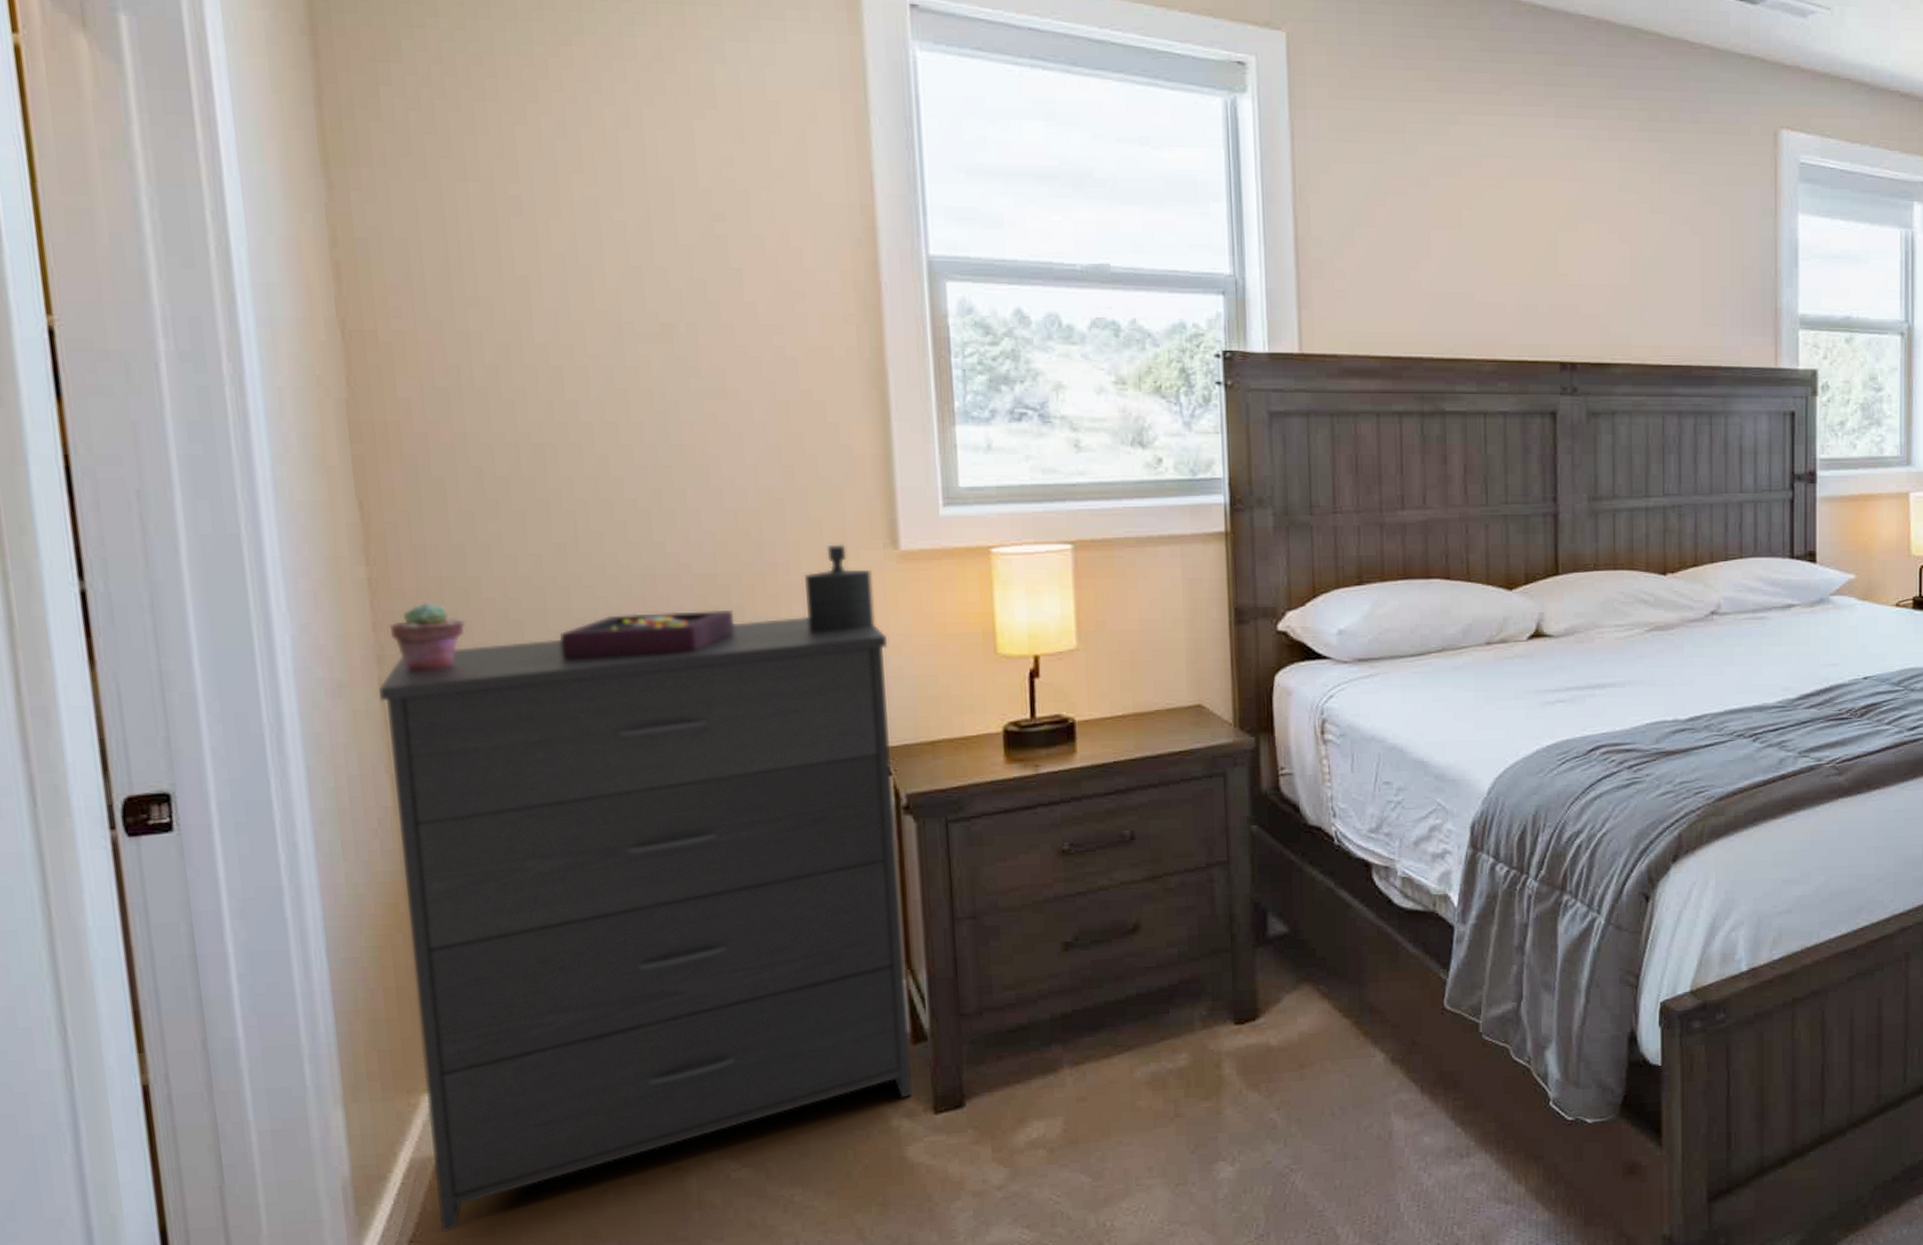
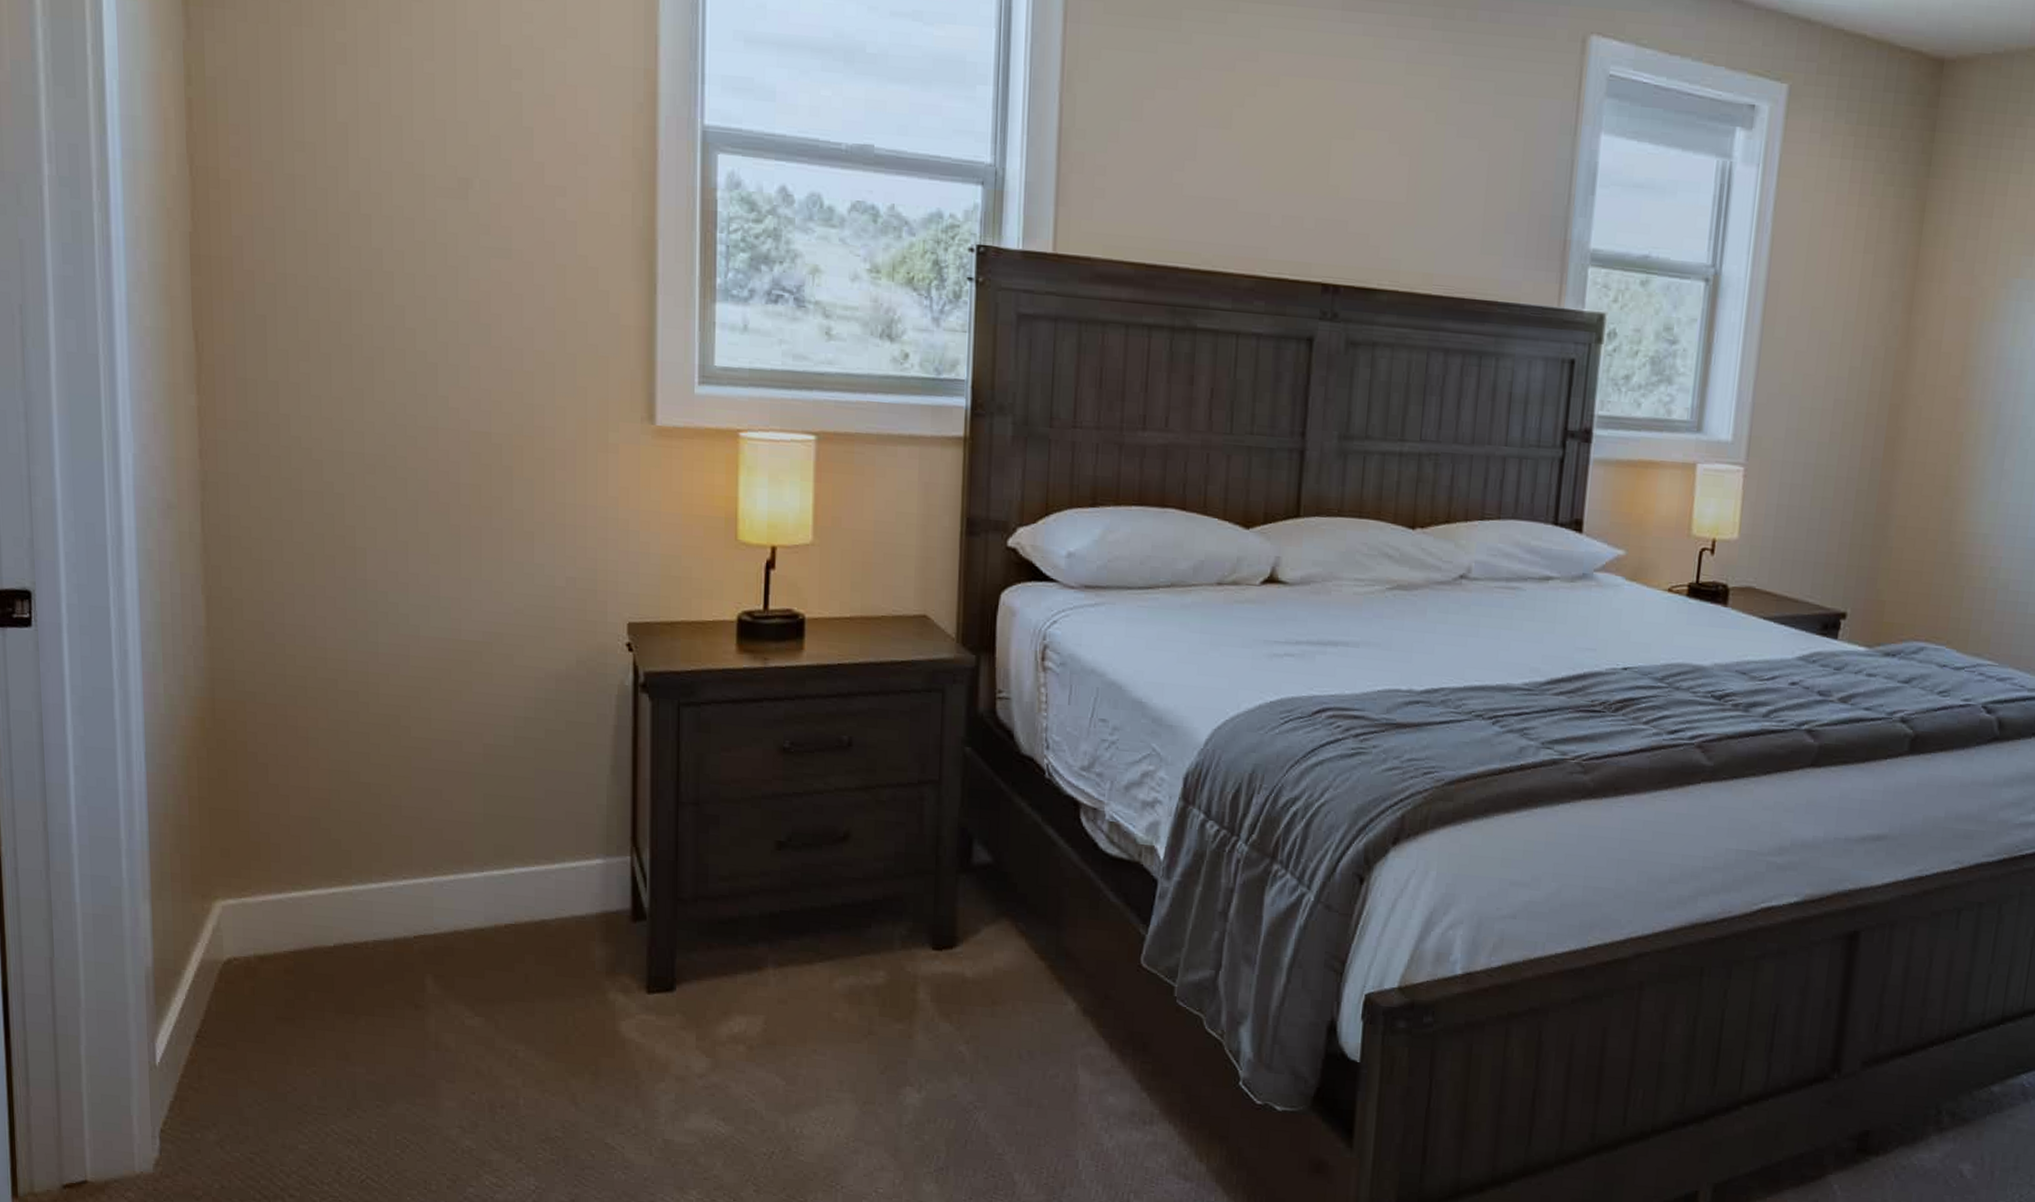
dresser: present [379,616,913,1233] -> none [201,481,639,1033]
potted succulent: present [389,603,466,672] -> none [212,435,275,501]
jewelry box: present [557,609,736,659] -> none [351,463,505,508]
perfume bottle: present [805,544,876,633] -> none [566,413,629,502]

